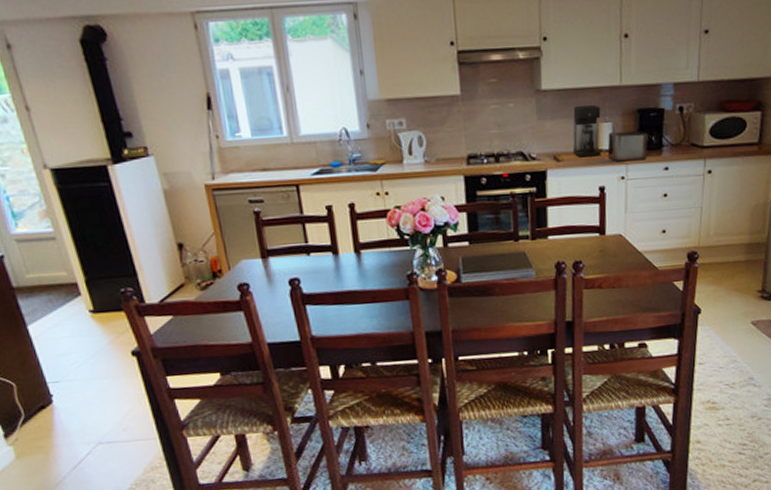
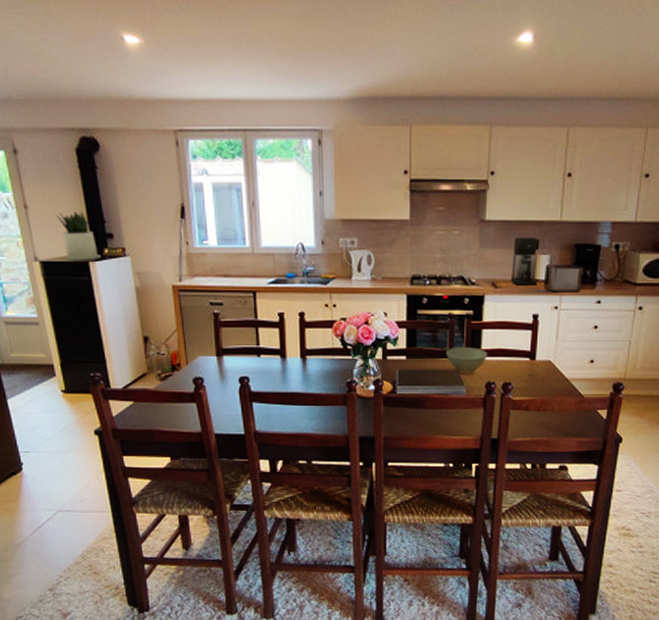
planter: none [64,110,122,167] -> present [56,212,102,262]
bowl: none [511,227,556,258] -> present [446,348,488,376]

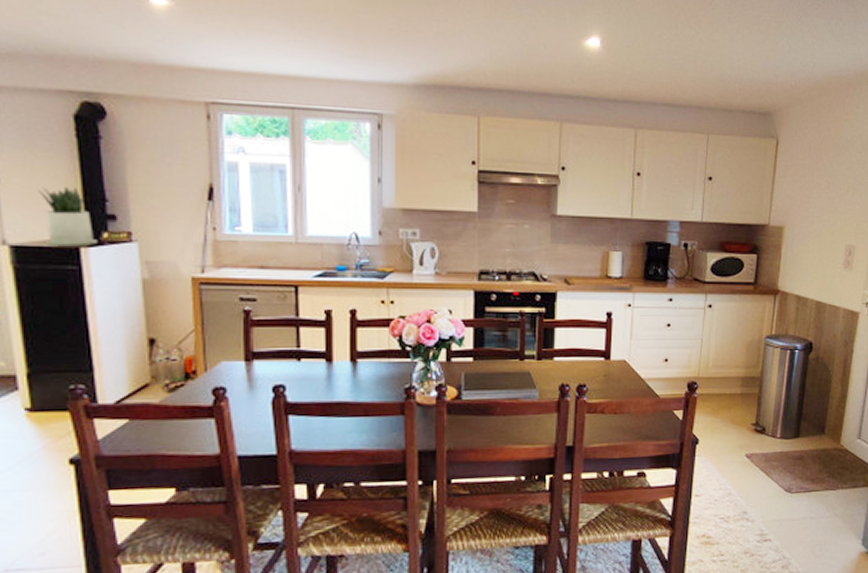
bowl: present [446,348,488,376] -> none [517,347,562,378]
coffee maker: present [510,237,540,286] -> none [583,233,612,283]
toaster: present [543,263,583,293] -> none [616,260,655,290]

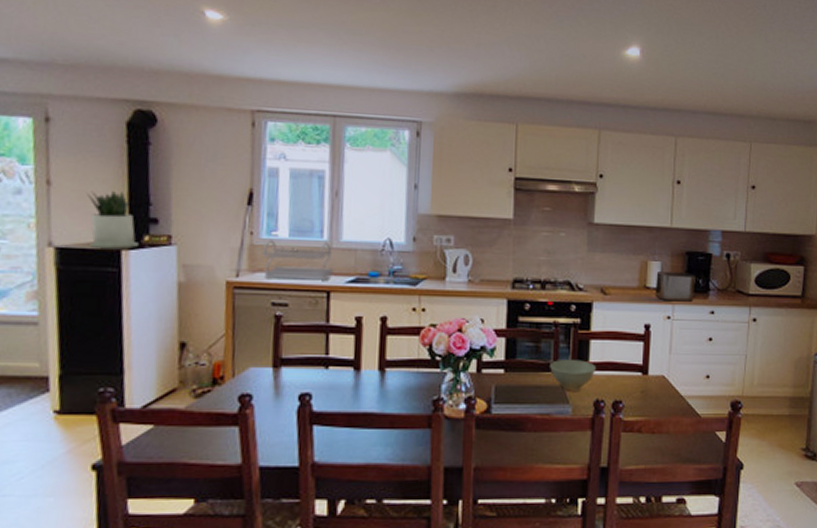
dish rack: none [226,235,299,277] -> present [261,240,333,282]
bowl: none [517,347,562,378] -> present [550,360,597,393]
toaster: none [616,260,655,290] -> present [655,270,695,302]

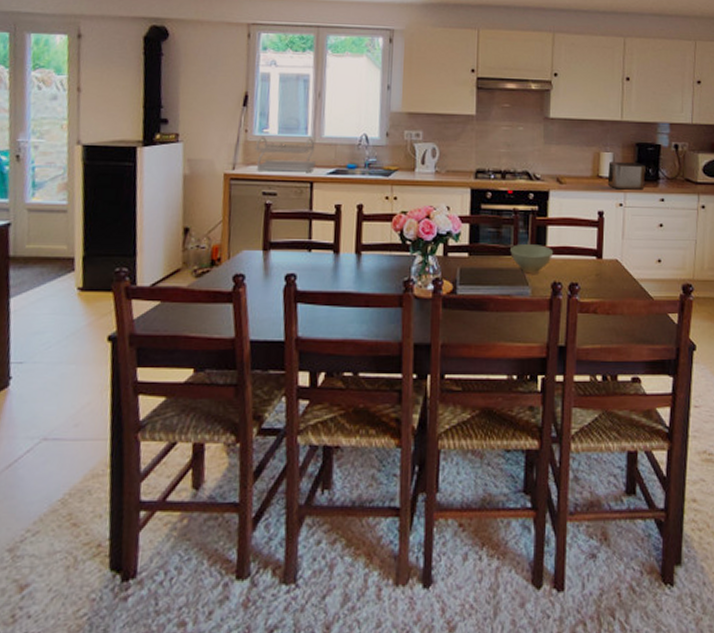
planter: present [87,190,140,250] -> none [110,96,153,147]

